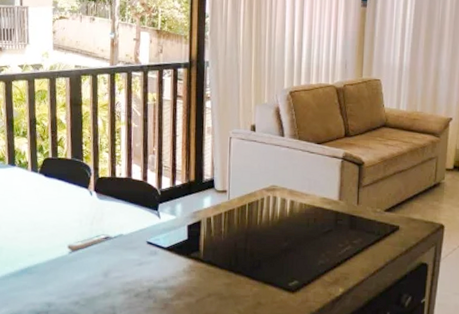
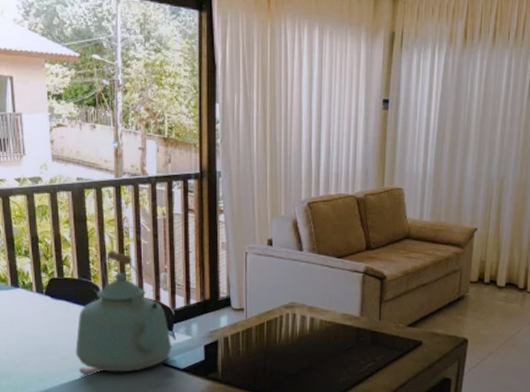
kettle: none [65,133,157,250] -> present [75,250,172,372]

